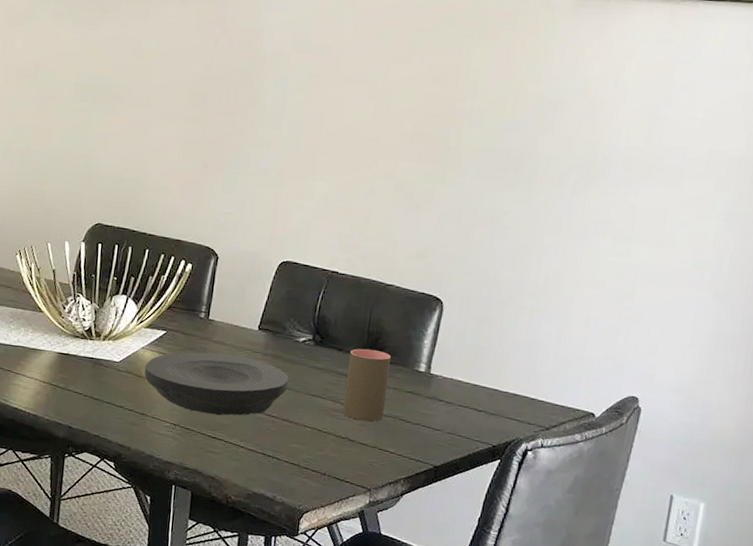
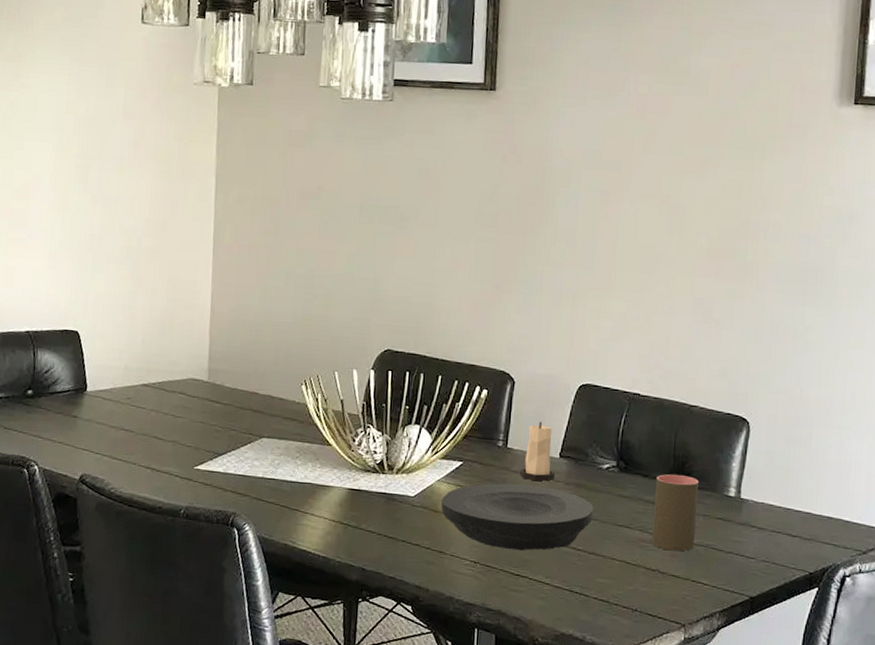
candle: none [219,295,254,352] -> present [519,421,555,481]

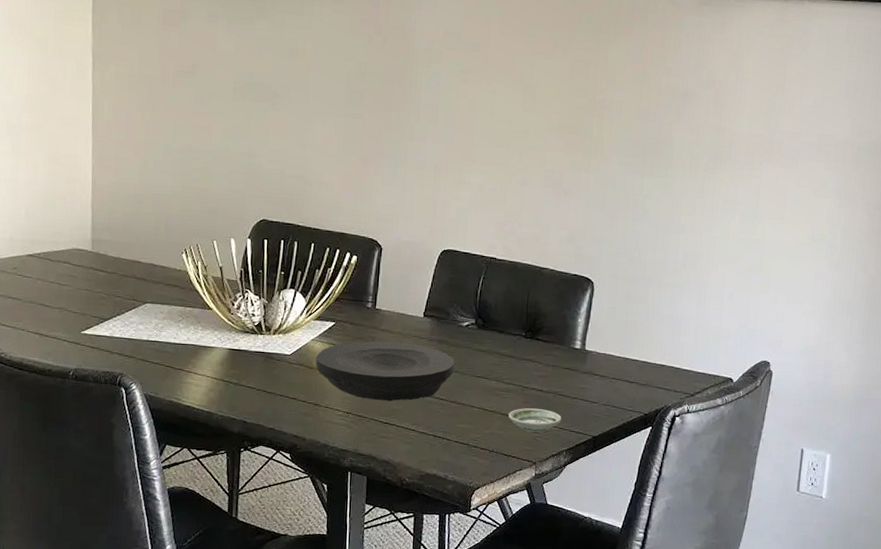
candle: present [519,421,555,481] -> none [387,284,420,339]
cup: present [652,474,699,552] -> none [507,330,548,398]
saucer: none [654,562,715,591] -> present [508,408,562,433]

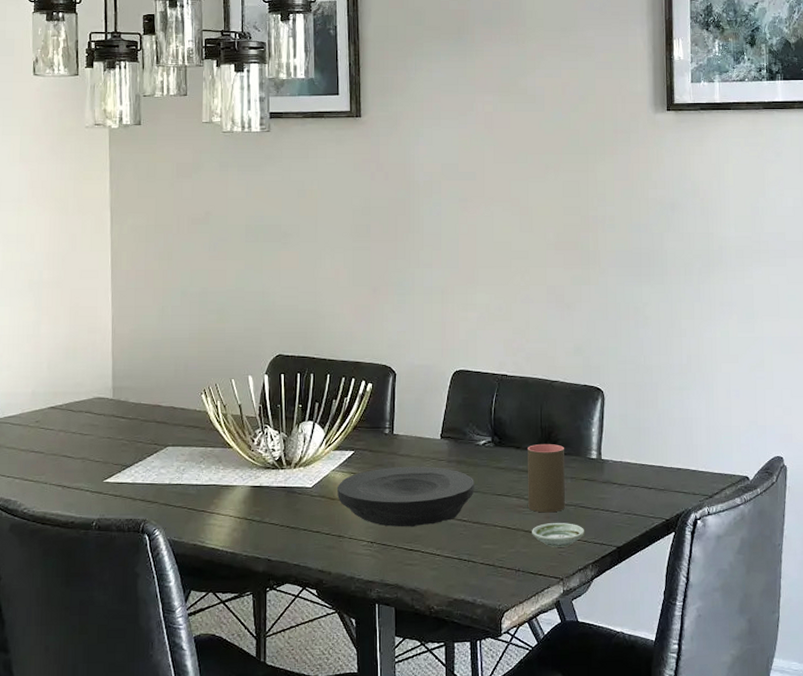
cup: none [507,330,548,398] -> present [528,444,565,513]

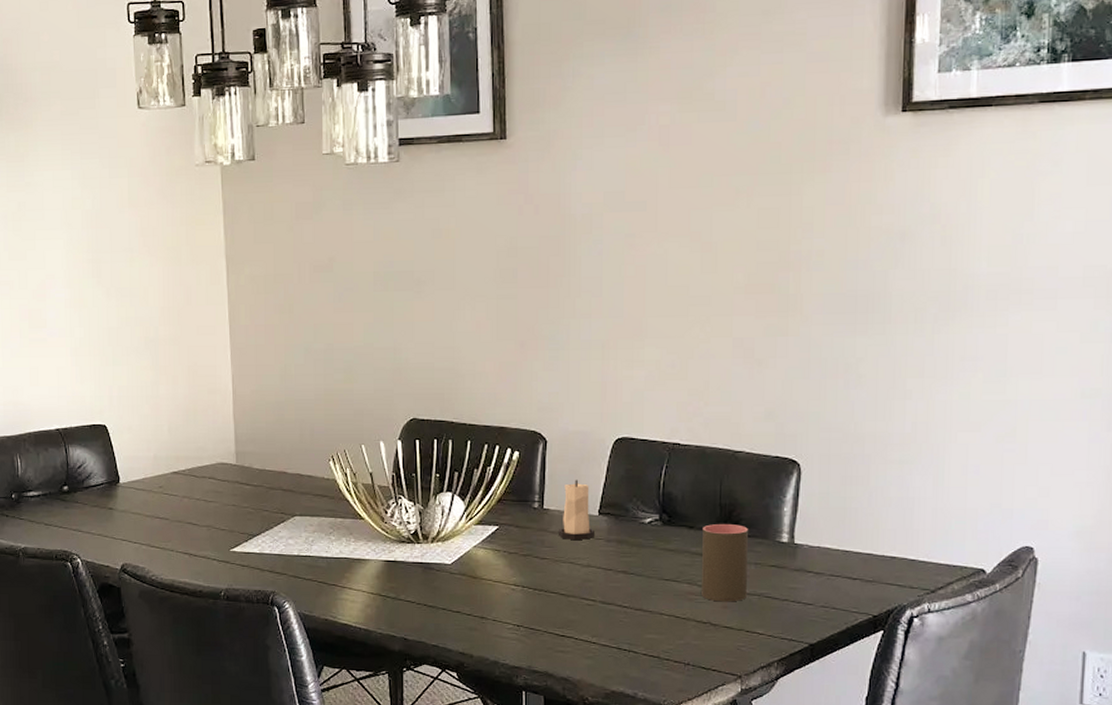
plate: present [336,466,474,527] -> none [479,544,638,611]
candle: none [406,407,438,462] -> present [558,479,596,541]
saucer: present [532,523,585,547] -> none [705,614,771,641]

